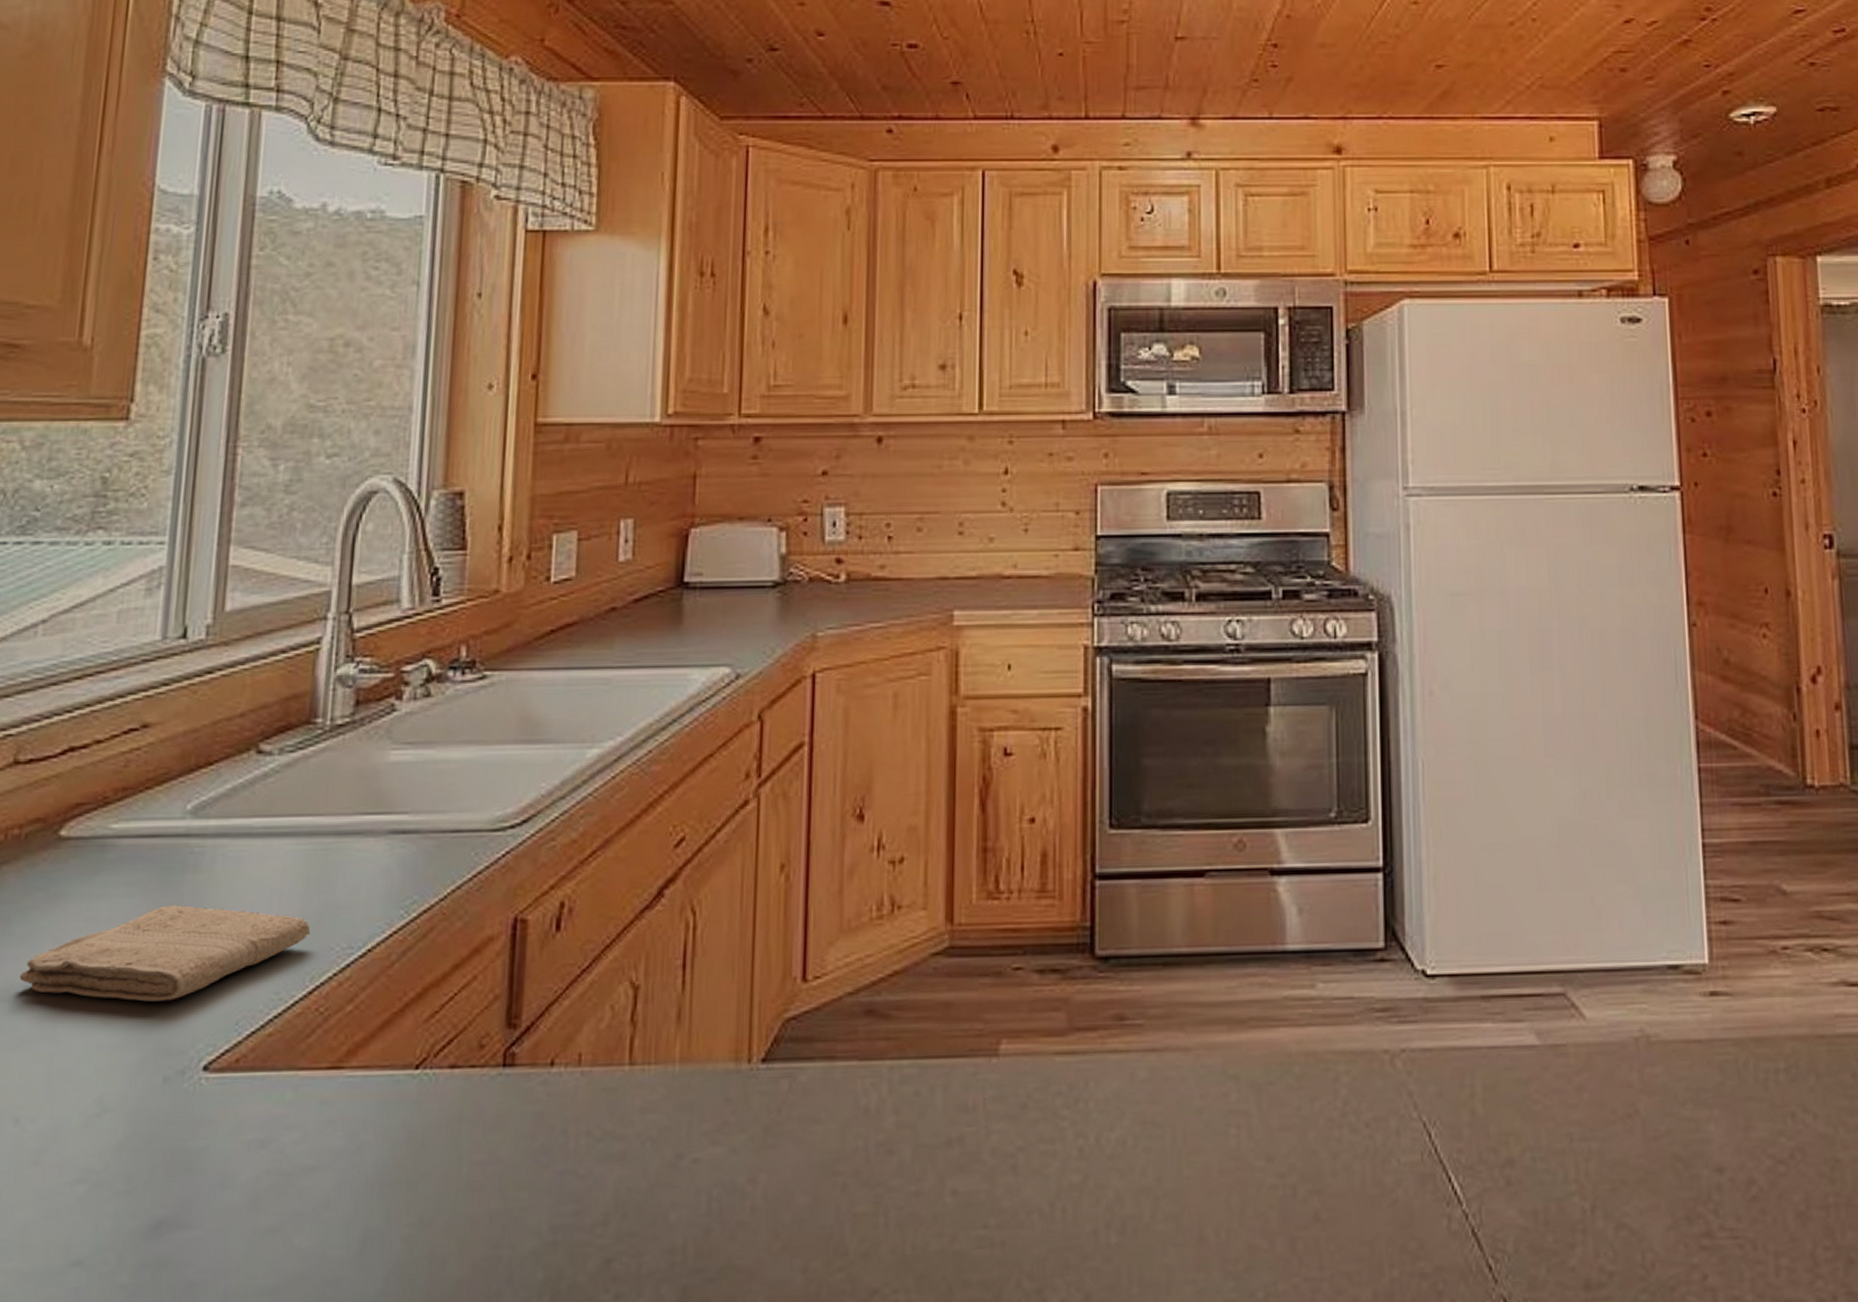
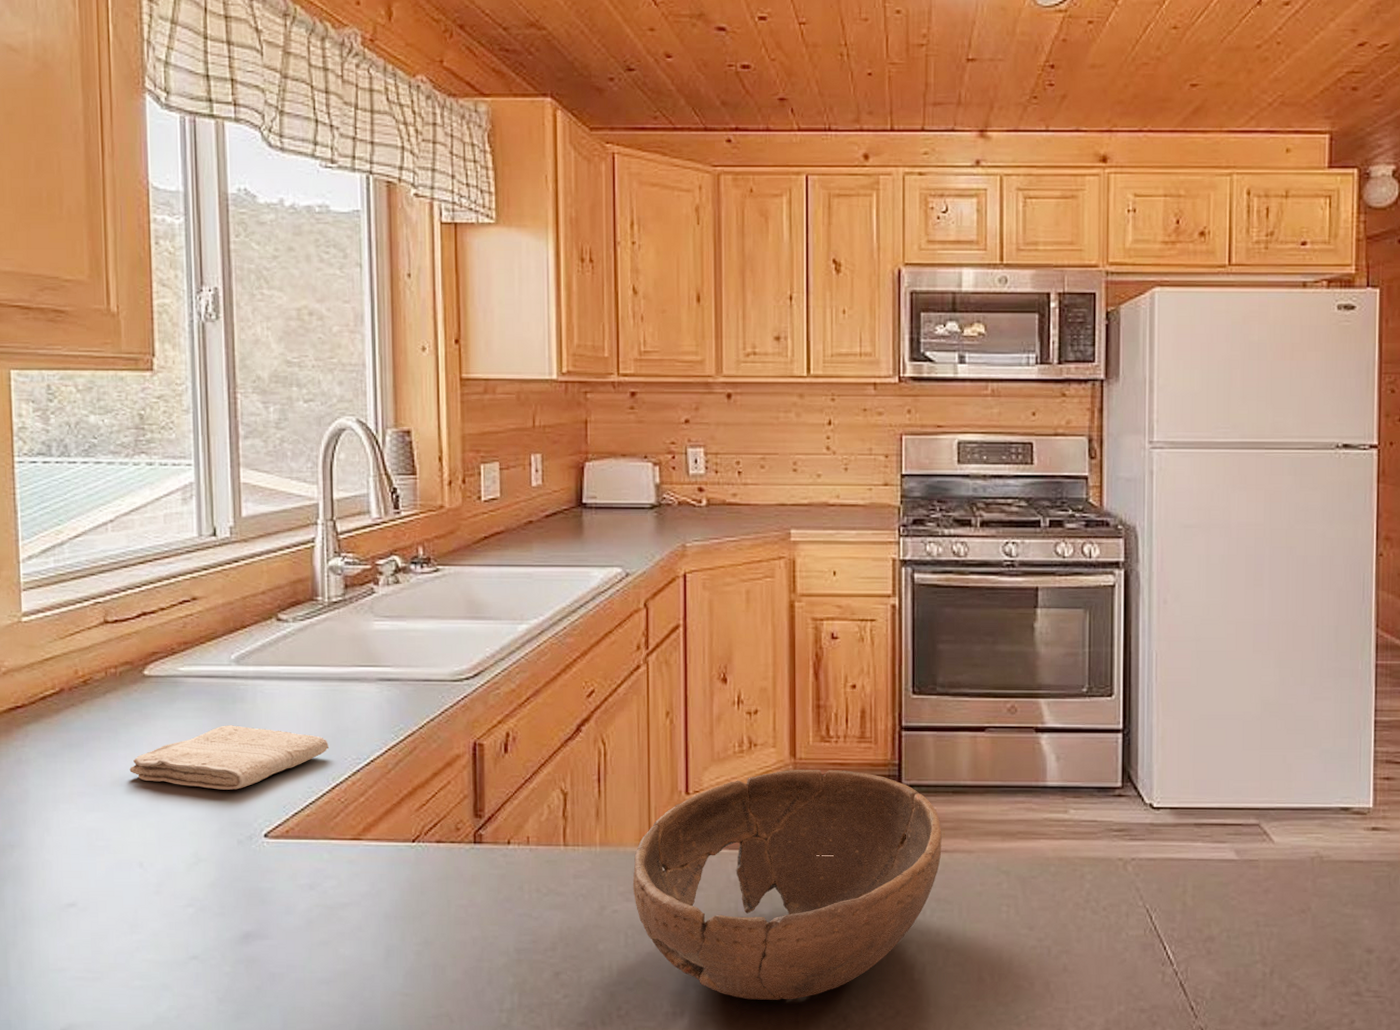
bowl: none [722,938,1148,1288] -> present [632,769,942,1000]

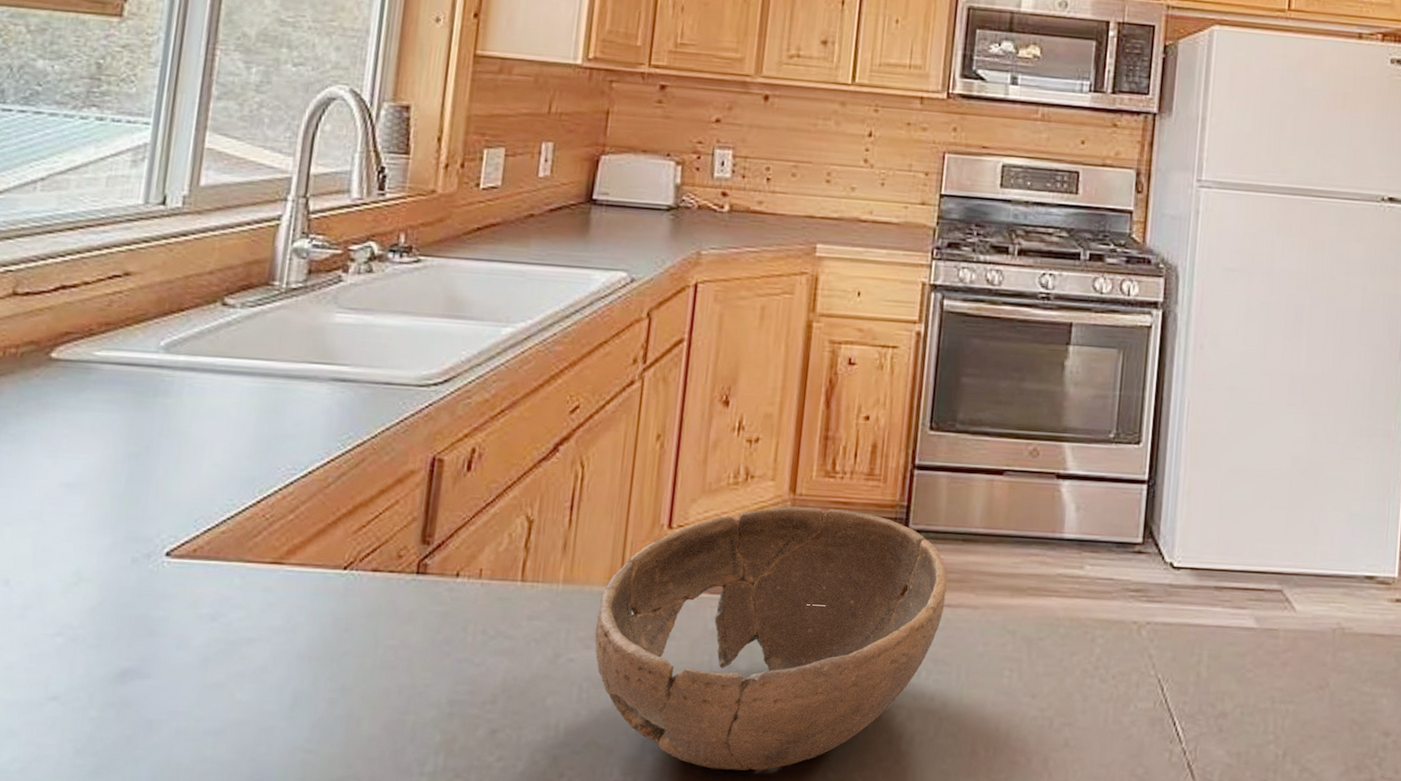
washcloth: present [129,725,330,790] -> none [12,421,262,498]

